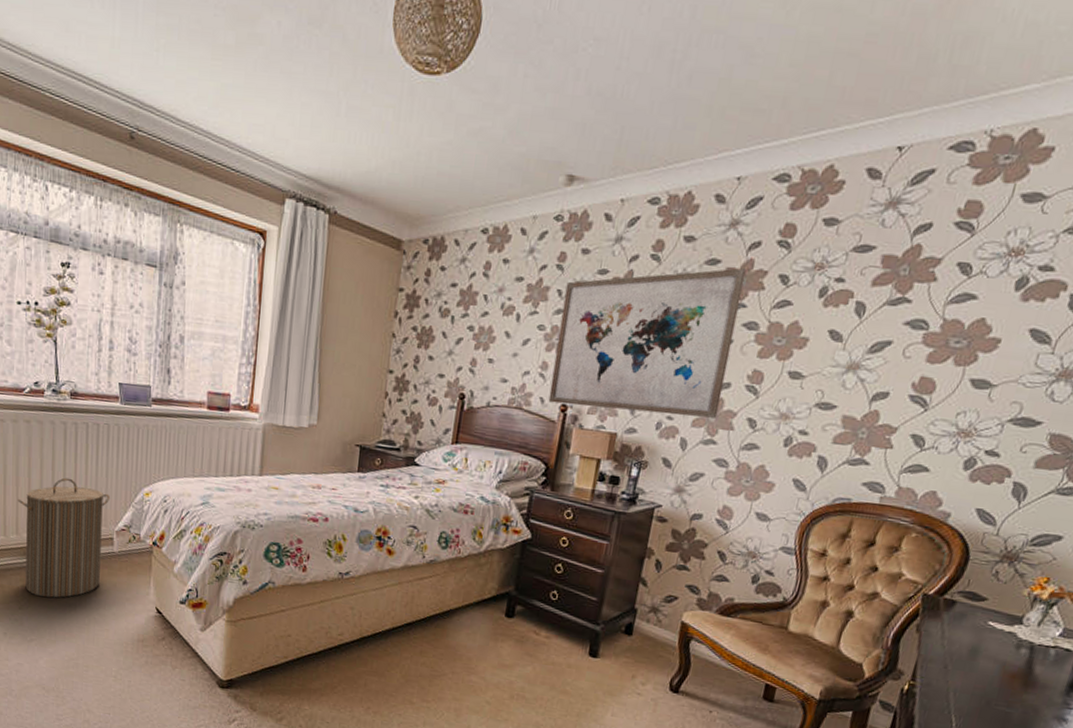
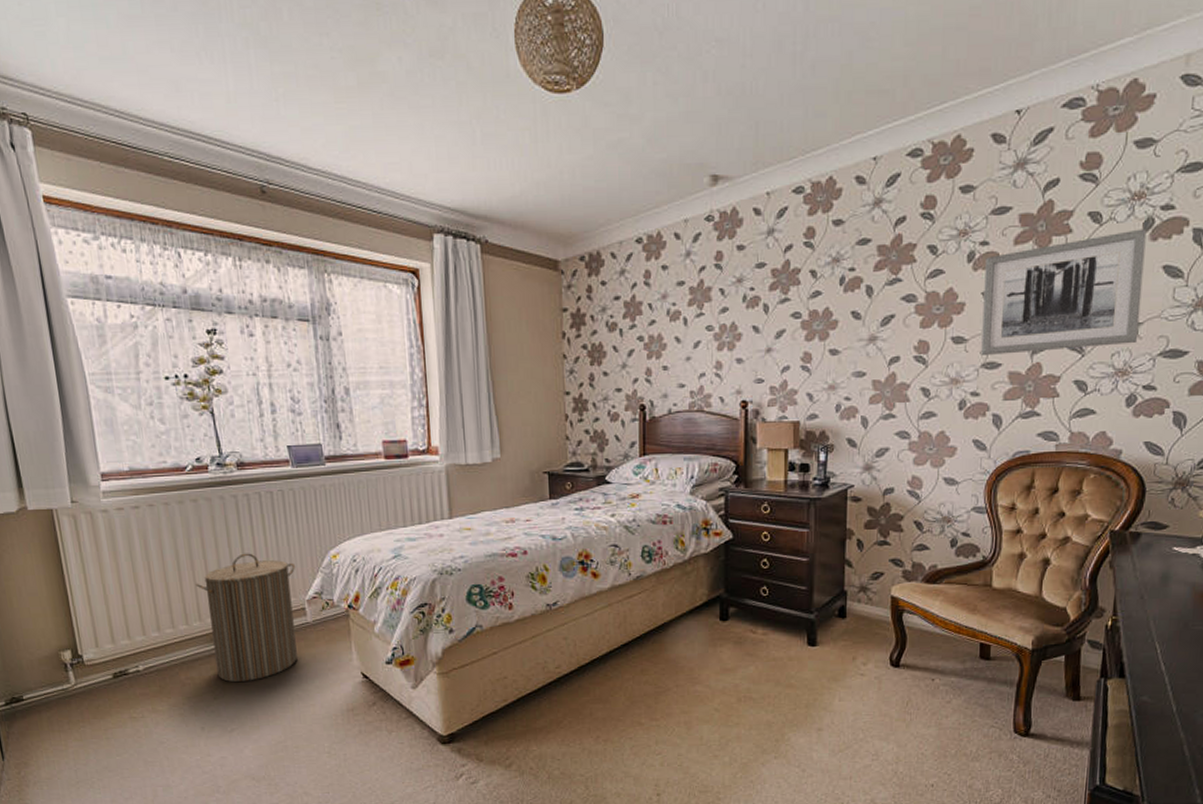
wall art: present [548,268,747,418] -> none [727,244,896,401]
wall art: none [817,286,1019,406] -> present [981,228,1147,355]

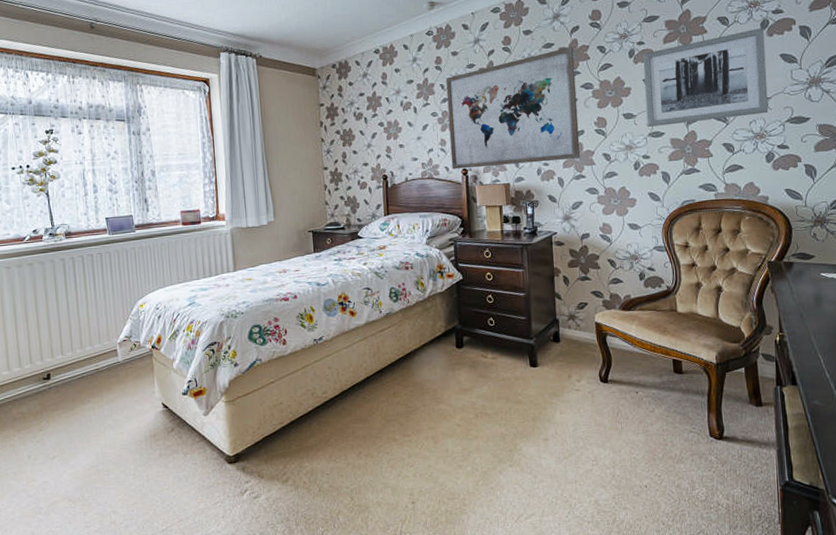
laundry hamper: present [196,553,298,683] -> none [28,305,110,416]
wall art: none [727,244,896,401] -> present [446,47,581,169]

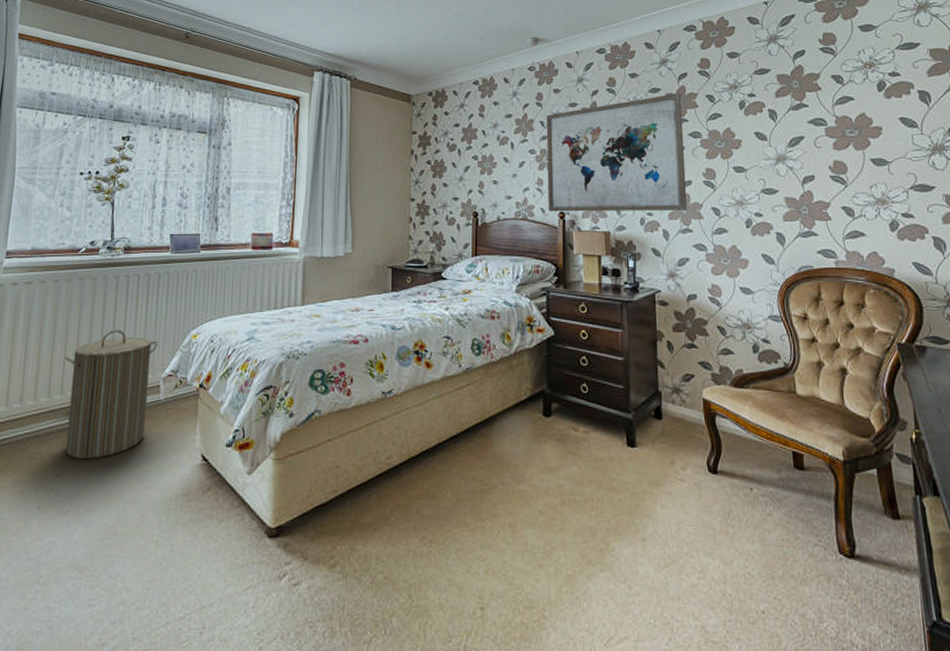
laundry hamper: none [28,305,110,416] -> present [65,329,158,460]
wall art: present [643,28,769,127] -> none [754,89,890,183]

